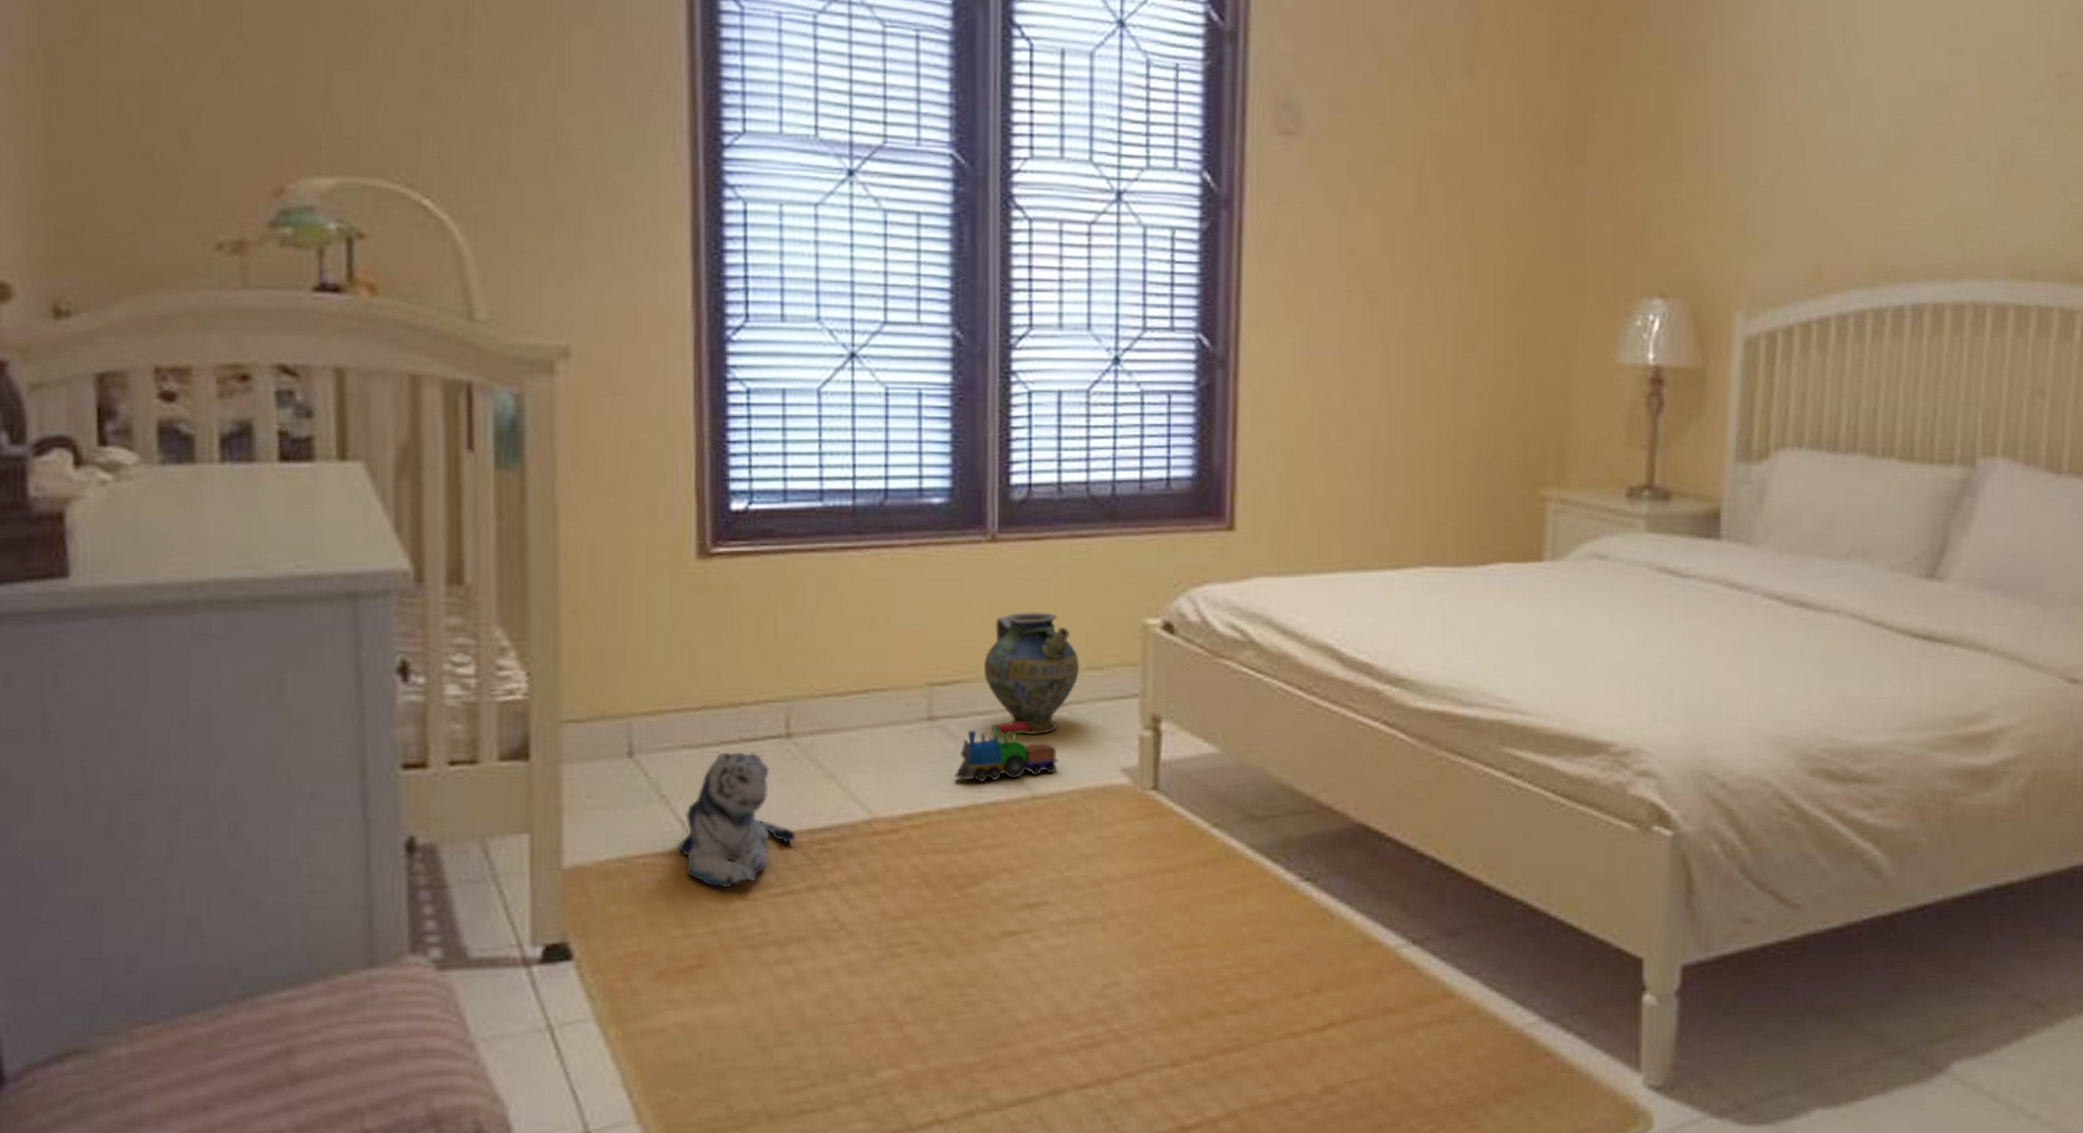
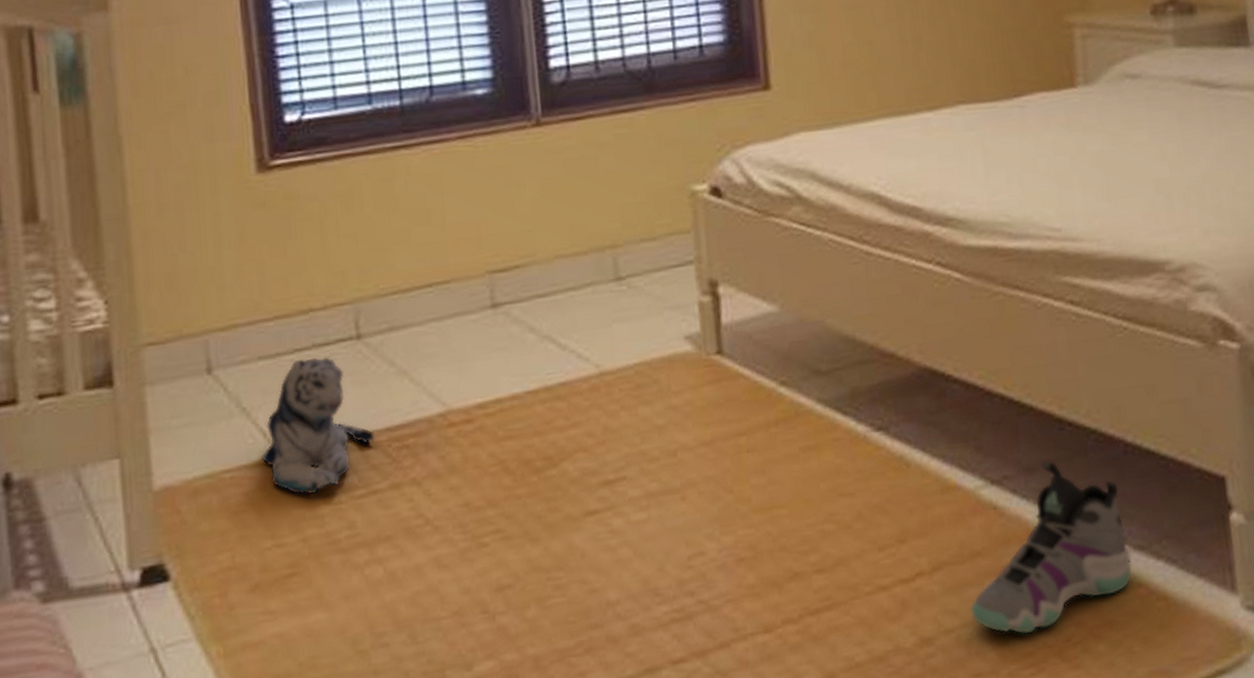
toy train: present [954,722,1059,782] -> none [522,300,622,364]
ceramic jug: present [984,612,1079,736] -> none [540,189,634,313]
sneaker: none [1378,926,1542,1092] -> present [970,460,1132,635]

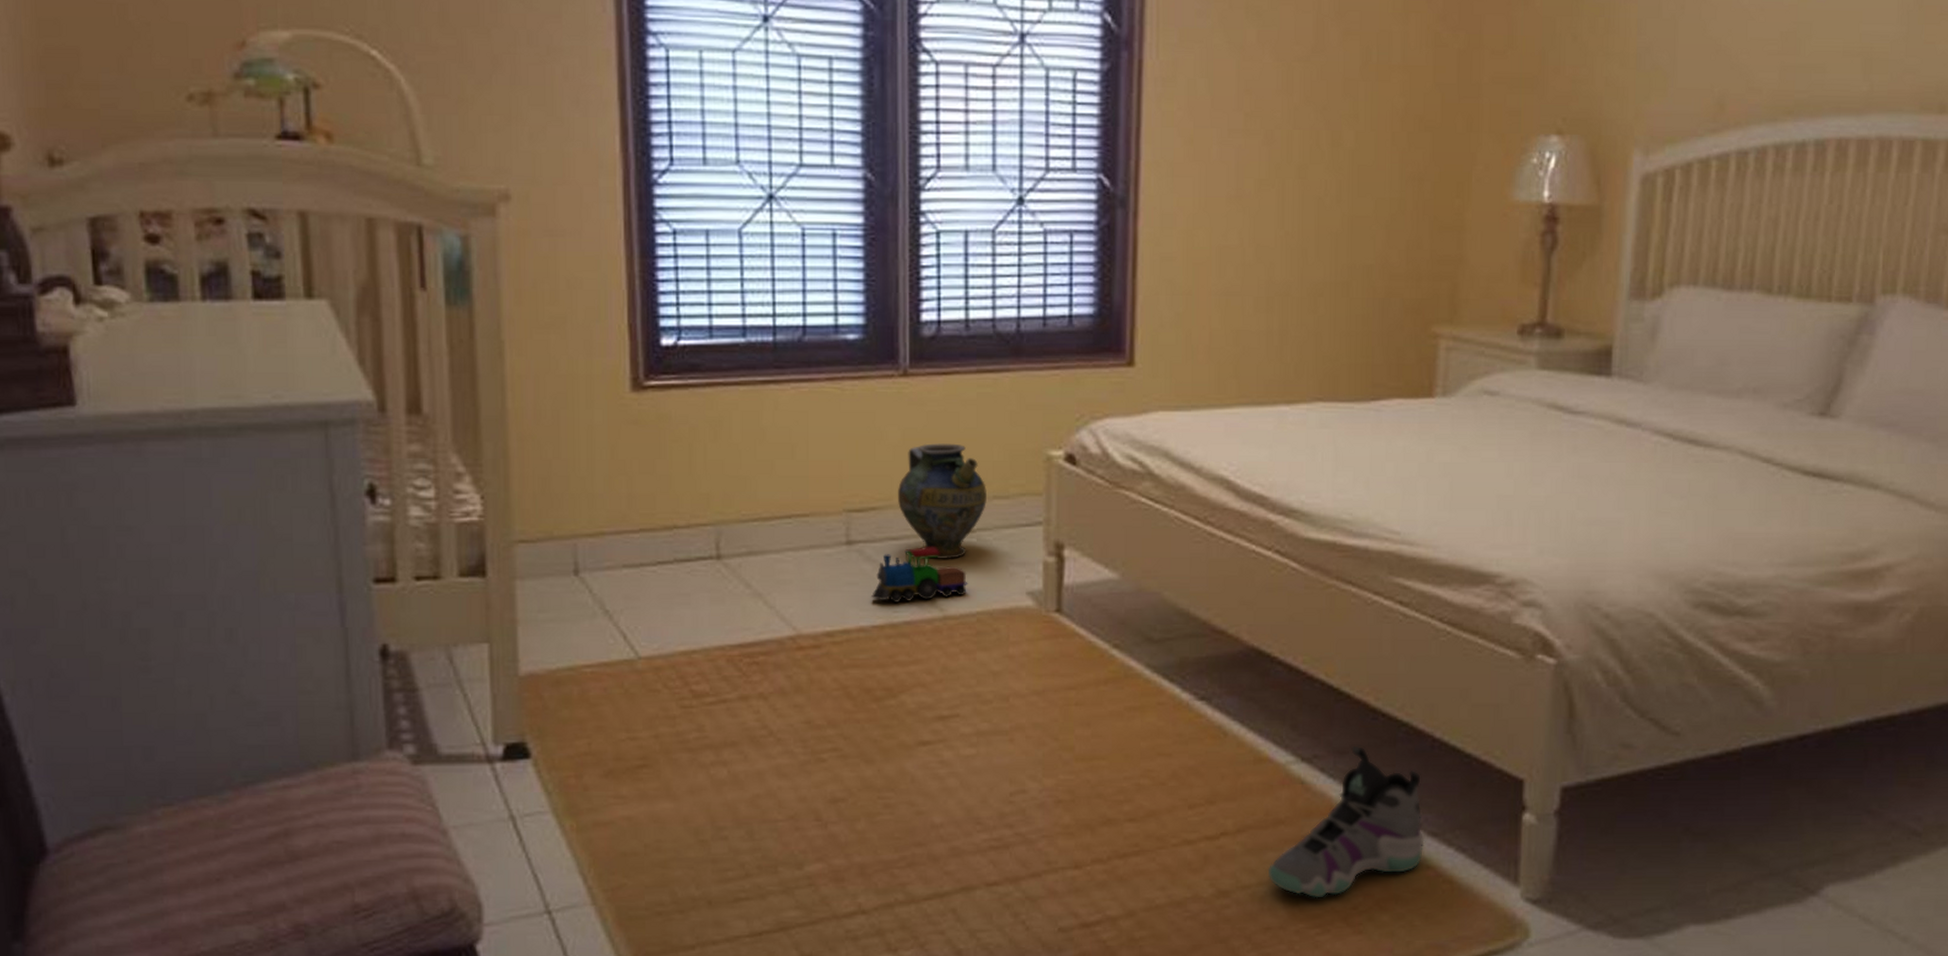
plush toy: present [261,357,376,495] -> none [620,571,729,697]
toy train: none [522,300,622,364] -> present [871,547,968,603]
ceramic jug: none [540,189,634,313] -> present [898,443,986,560]

